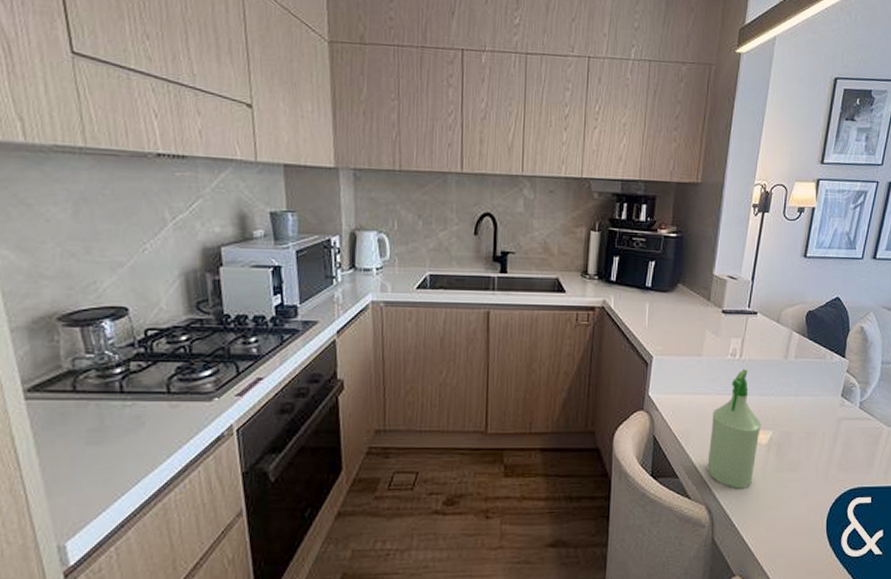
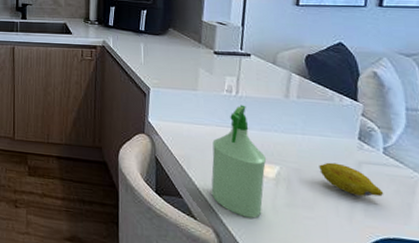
fruit: none [806,422,855,452] -> present [319,162,384,197]

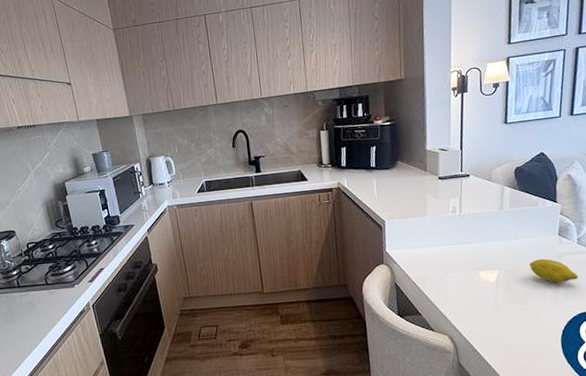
spray bottle: present [211,105,267,219] -> none [443,222,488,320]

